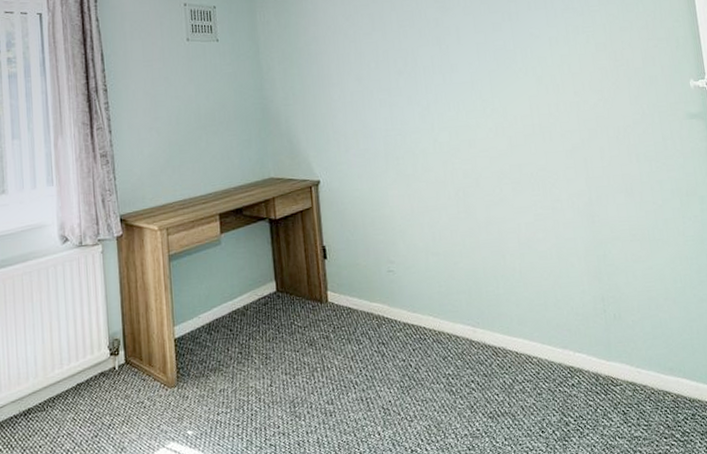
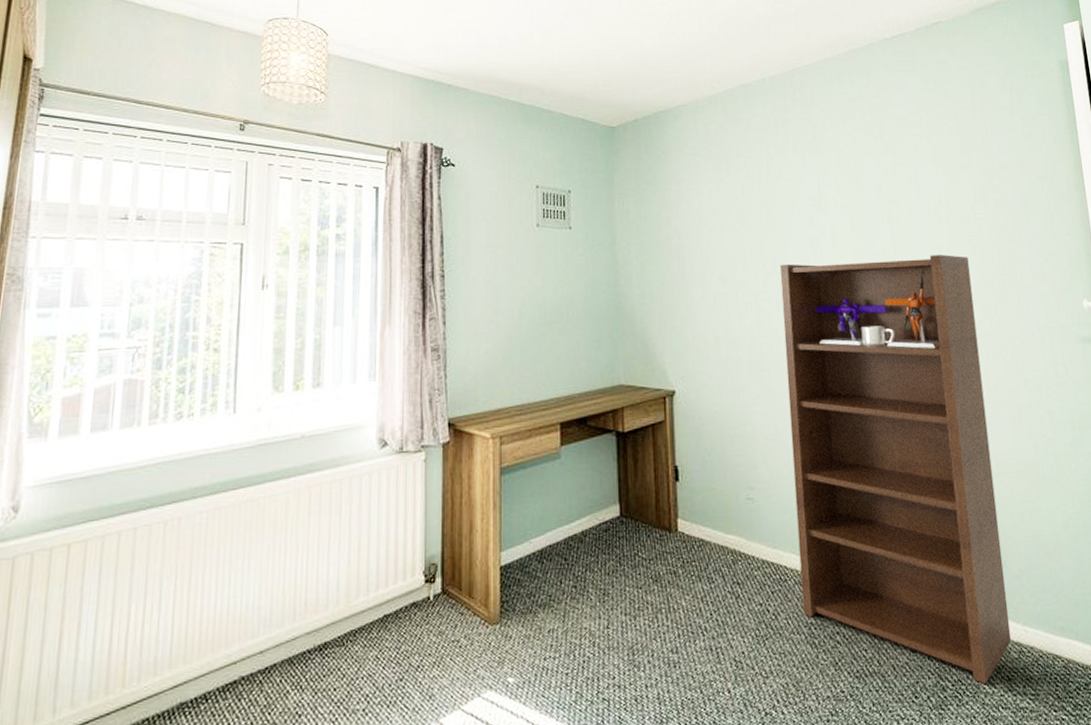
bookshelf: none [409,45,627,418] -> present [779,255,1012,684]

